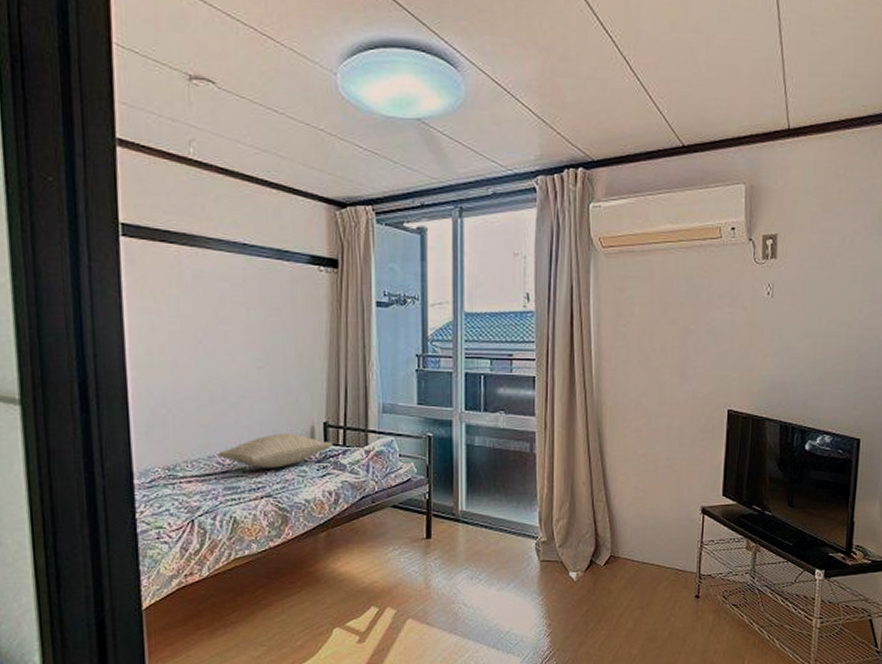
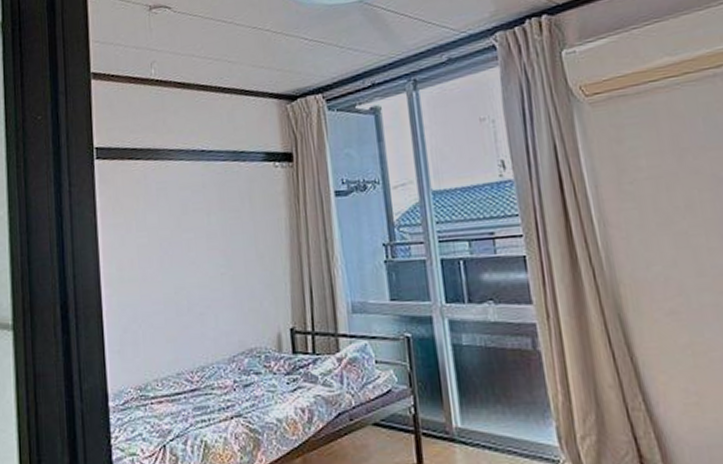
pillow: present [217,433,333,468] -> none [186,342,302,384]

